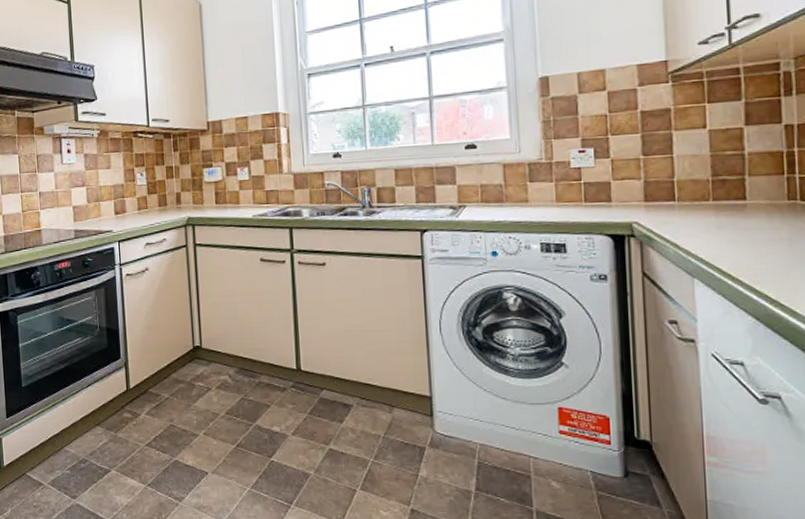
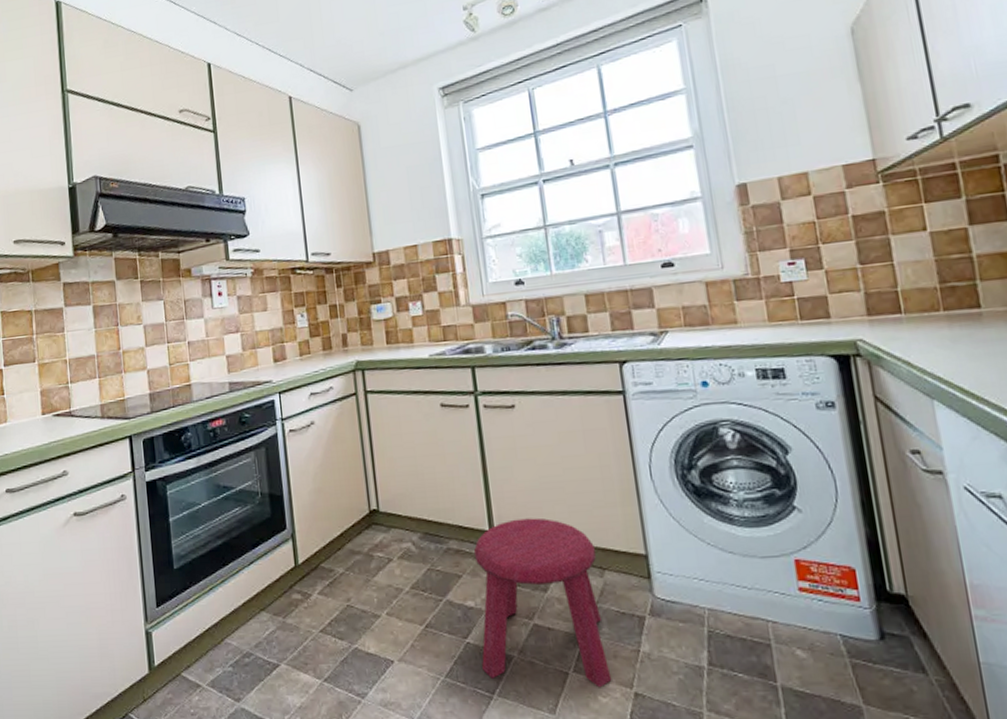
stool: none [281,360,393,504] -> present [473,517,612,688]

